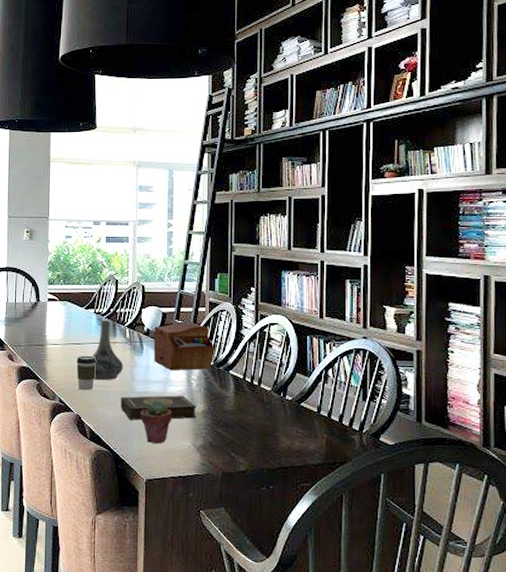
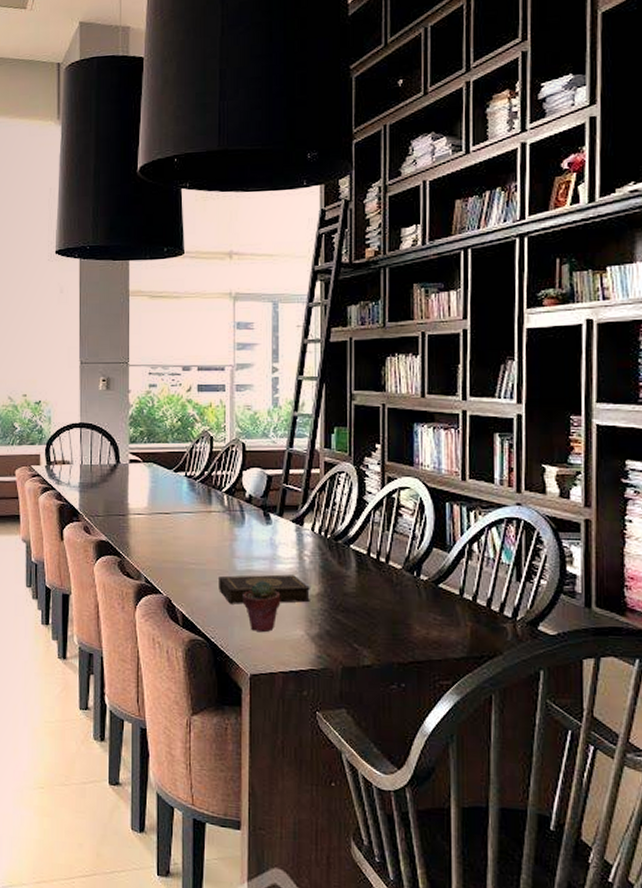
coffee cup: present [76,355,96,391] -> none [165,527,188,569]
decorative vase: present [91,320,124,381] -> none [183,485,221,557]
sewing box: present [154,321,215,371] -> none [258,485,332,546]

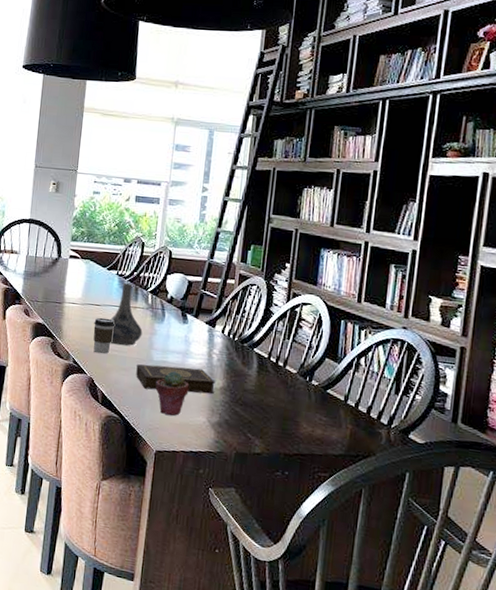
coffee cup: none [165,527,188,569] -> present [93,317,115,354]
decorative vase: none [183,485,221,557] -> present [110,283,143,346]

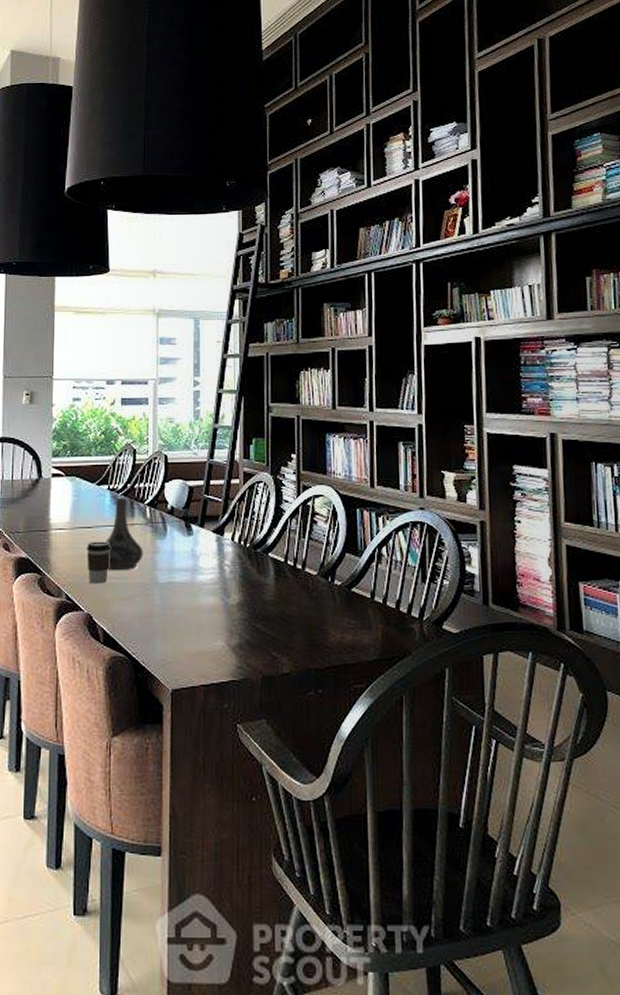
book: present [136,364,215,394] -> none [140,585,230,618]
potted succulent: present [155,370,189,416] -> none [164,591,202,646]

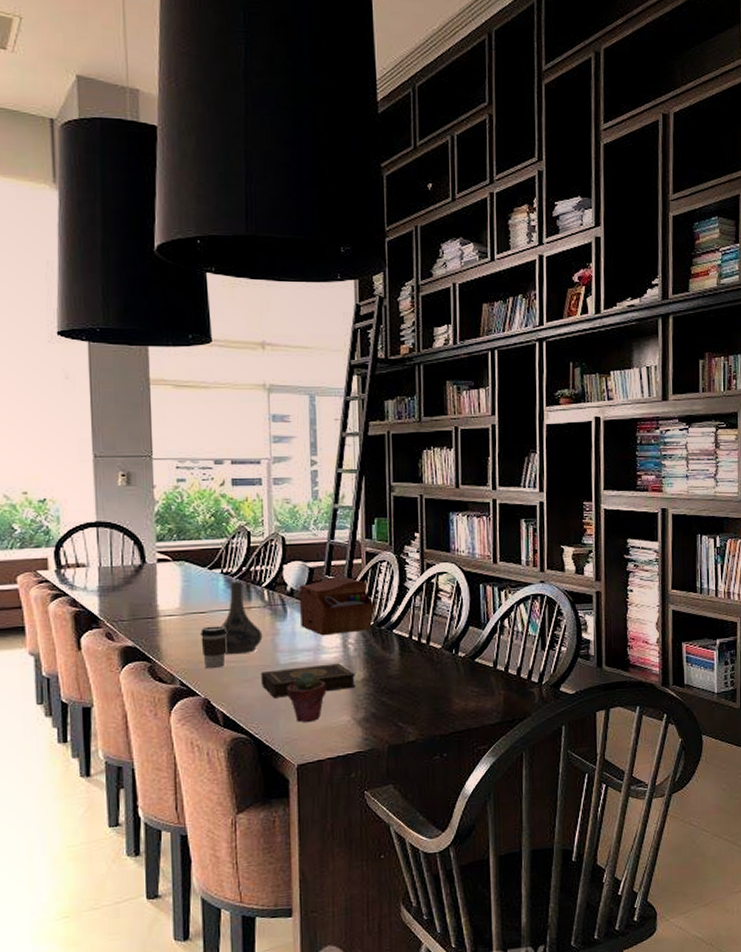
book: none [140,585,230,618] -> present [261,663,355,698]
potted succulent: none [164,591,202,646] -> present [287,671,327,723]
sewing box: none [180,496,251,556] -> present [300,576,374,636]

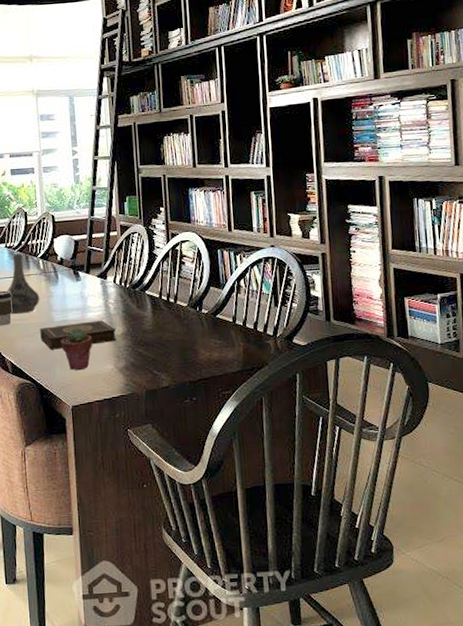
sewing box: present [300,576,374,636] -> none [68,246,129,297]

